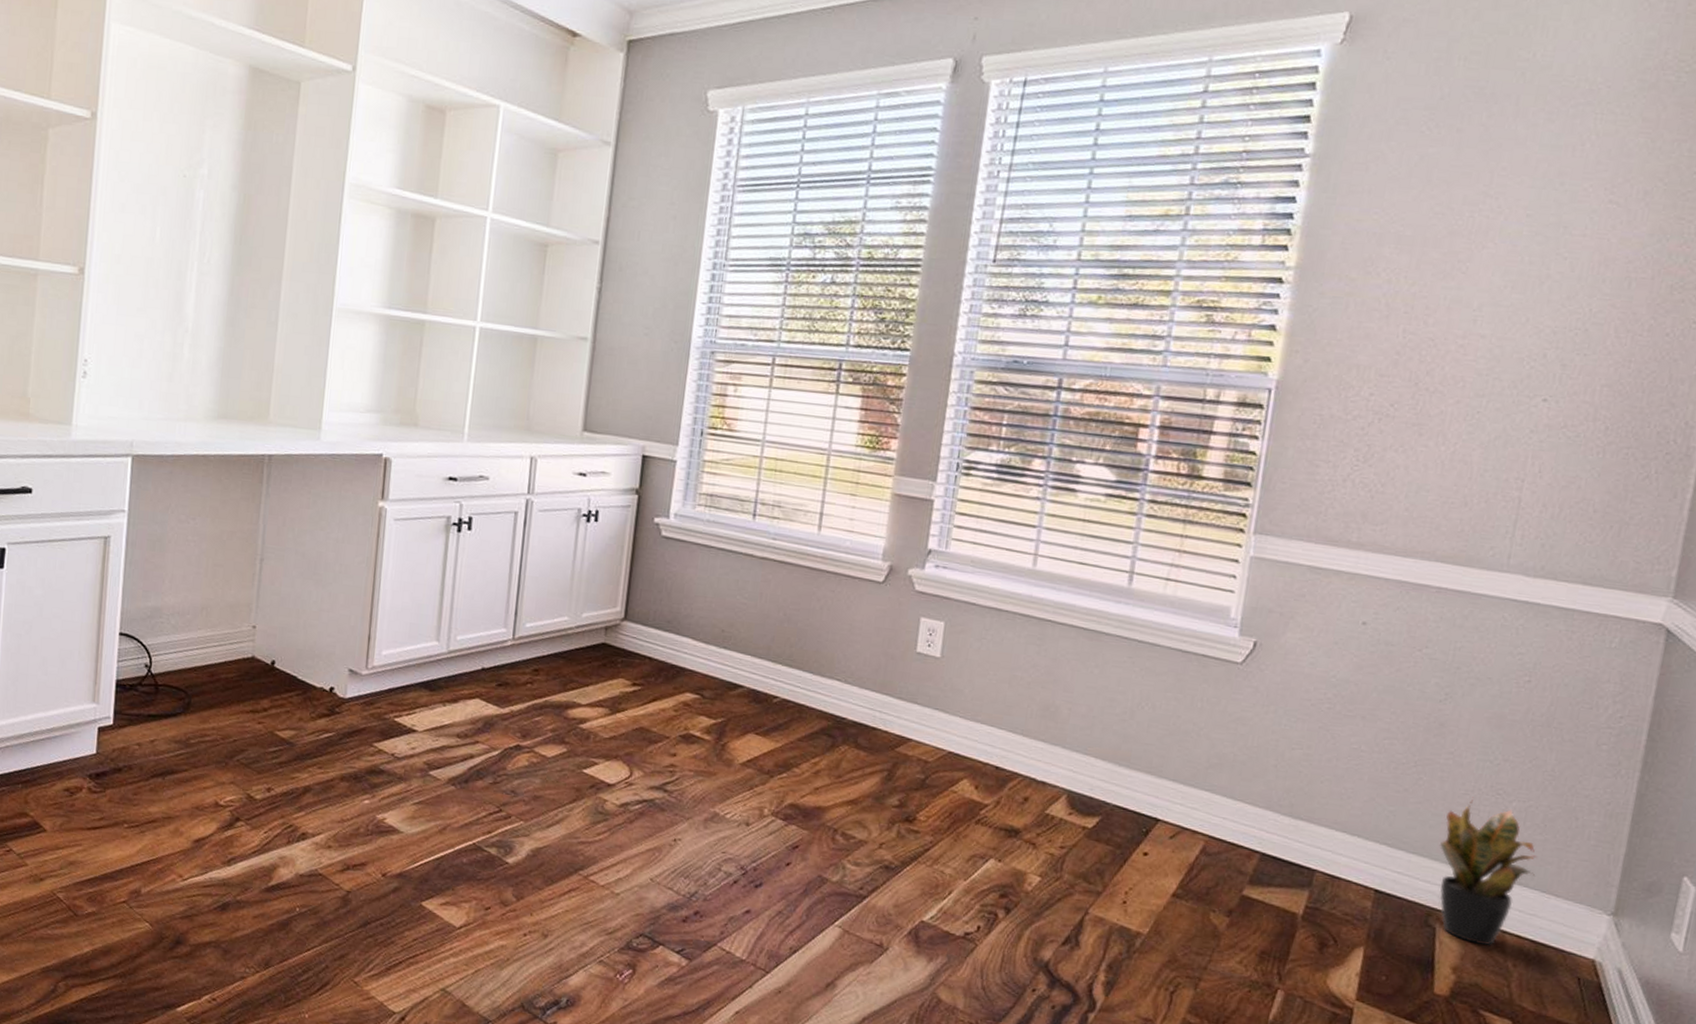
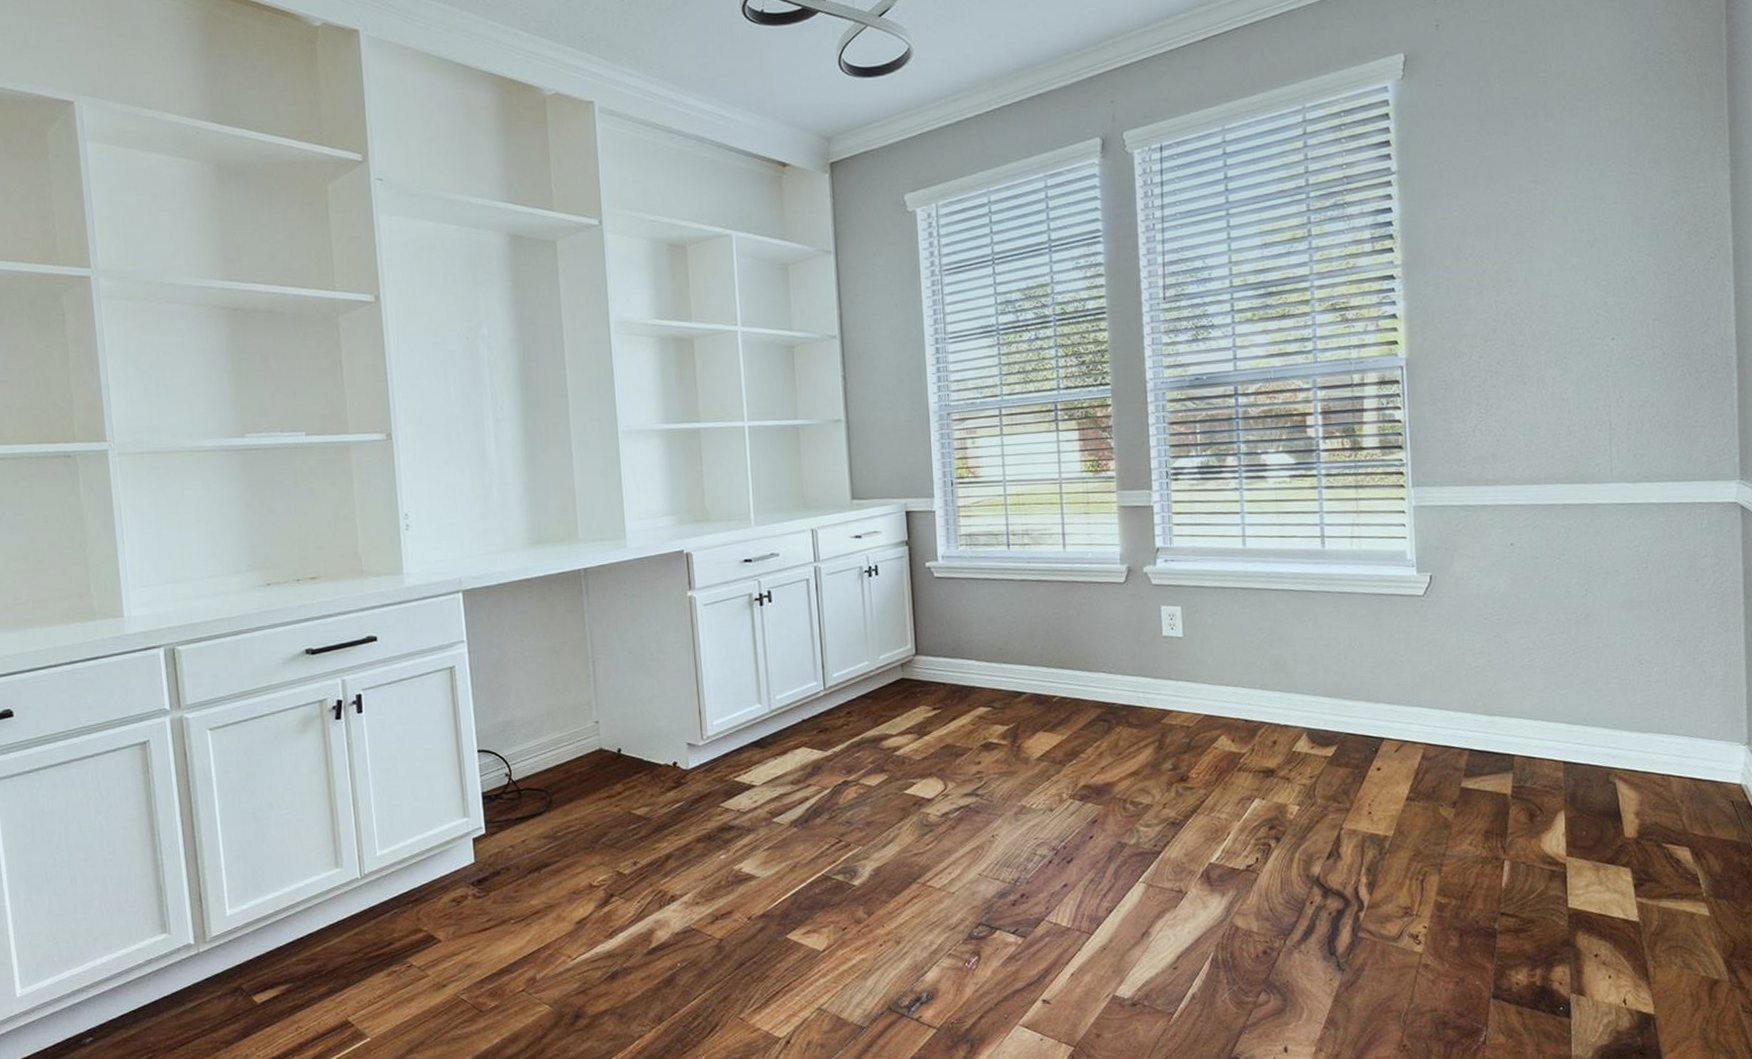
potted plant: present [1439,797,1537,946] -> none [1606,670,1682,790]

